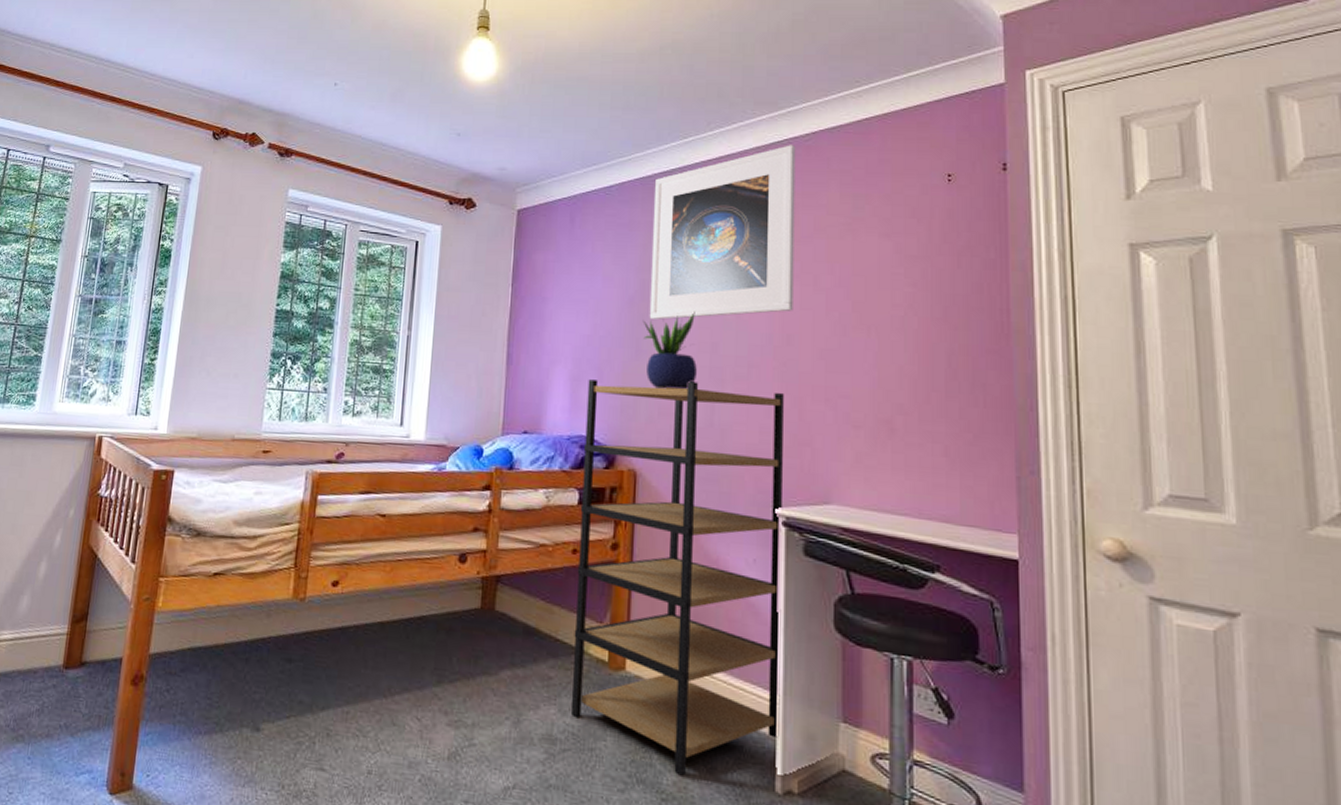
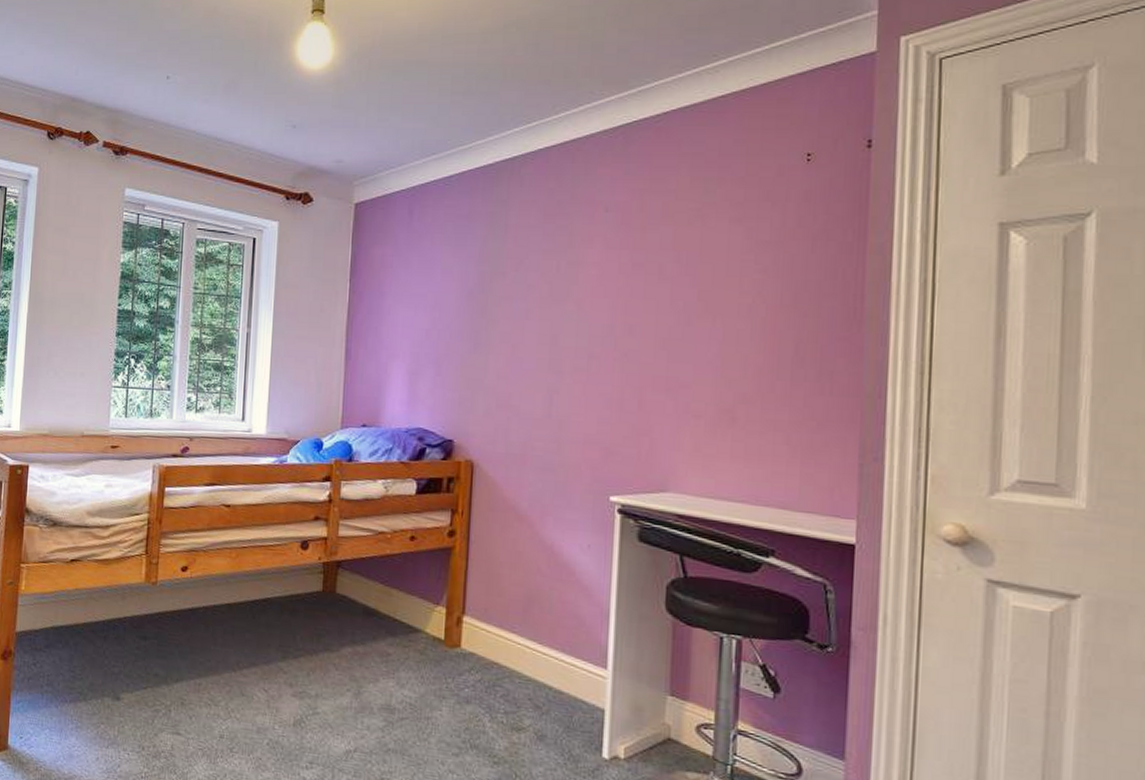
shelving unit: present [570,379,784,776] -> none [408,373,624,742]
potted plant: present [642,311,697,390] -> none [481,303,536,382]
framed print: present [649,145,796,320] -> none [488,127,646,313]

